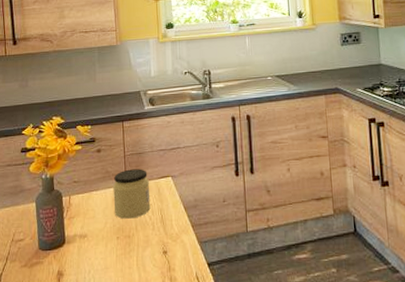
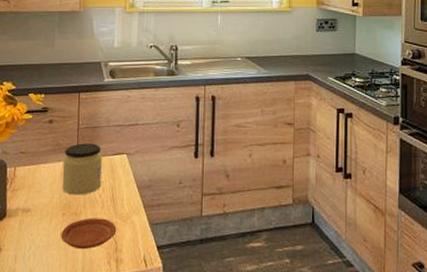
plate: none [117,239,168,271] -> present [61,218,117,250]

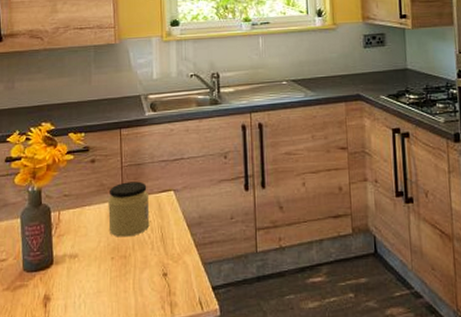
plate: present [61,218,117,250] -> none [111,260,169,295]

